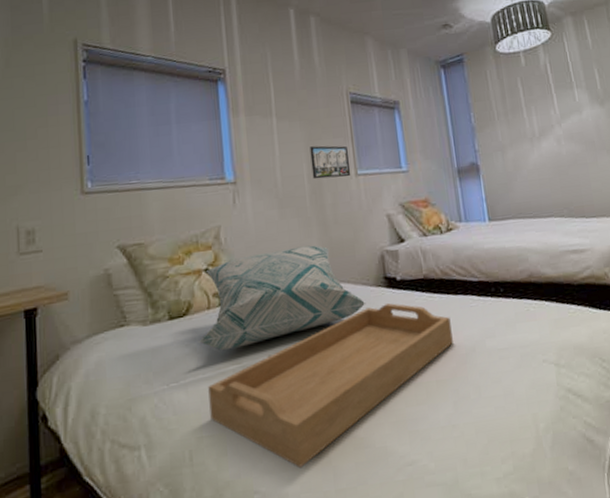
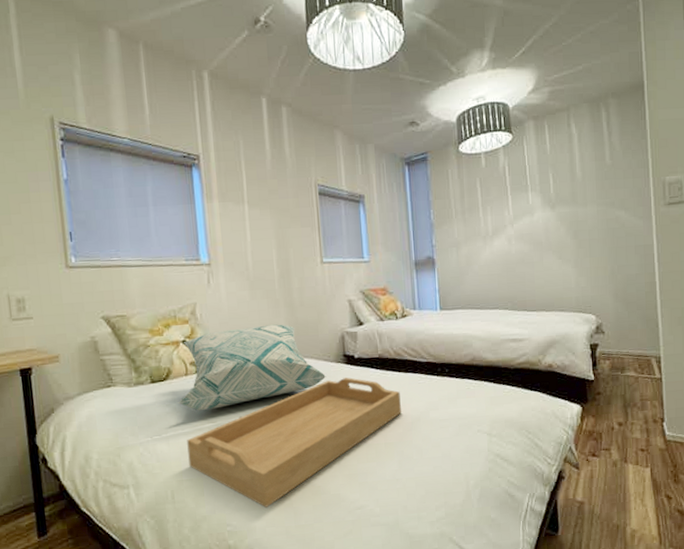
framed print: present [310,145,351,180] -> none [279,233,317,265]

